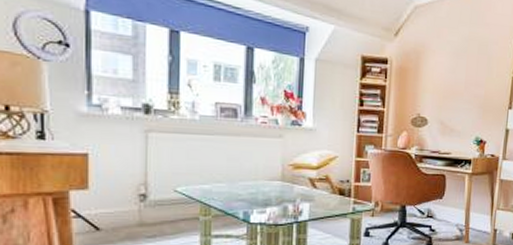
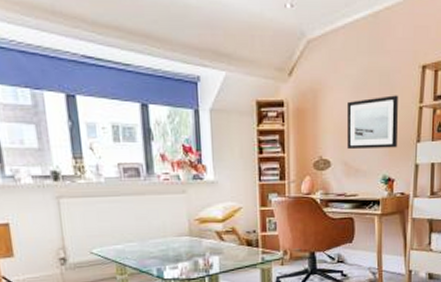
wall art: none [444,64,494,112] -> present [347,95,398,150]

